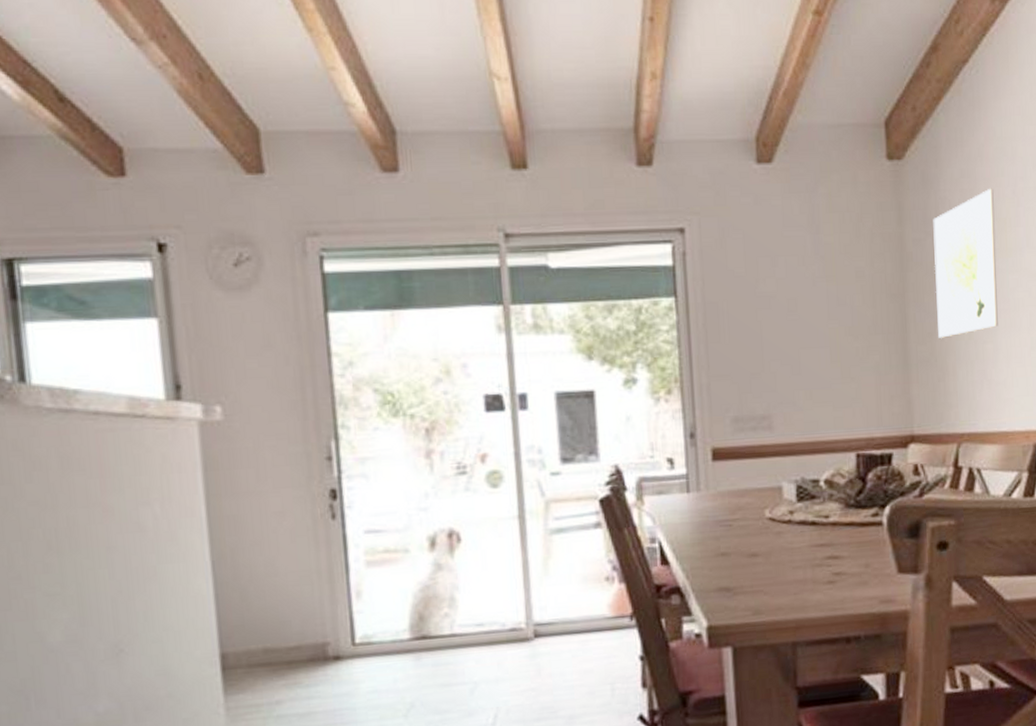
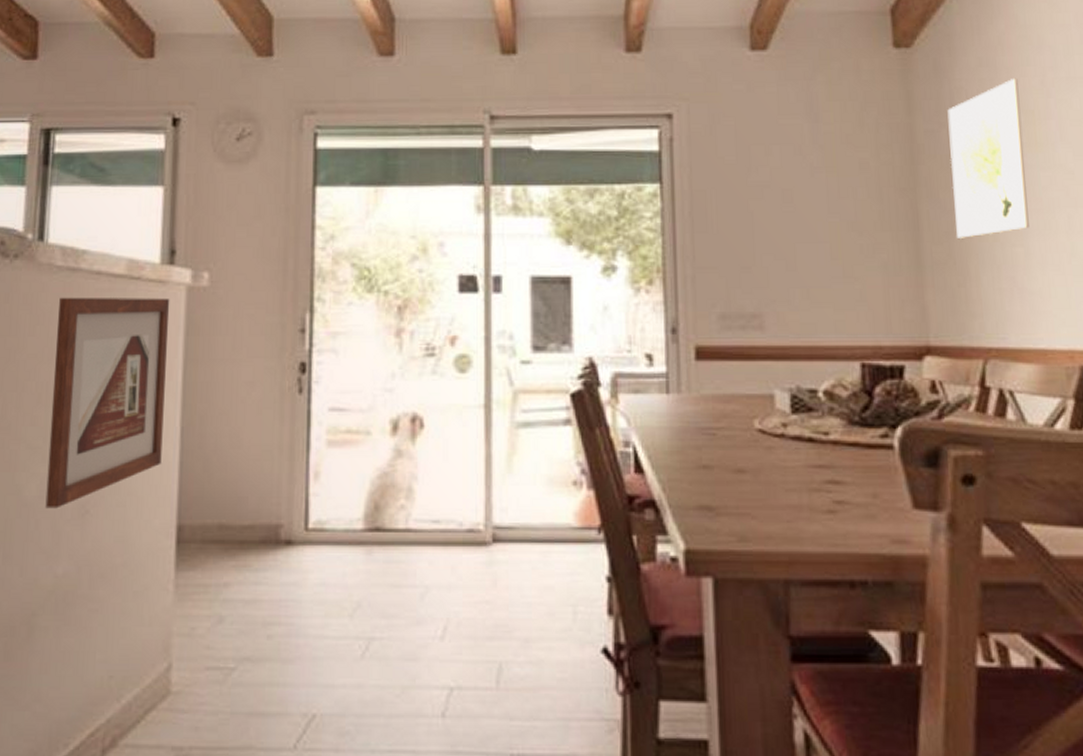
picture frame: none [55,434,195,652] -> present [45,297,170,509]

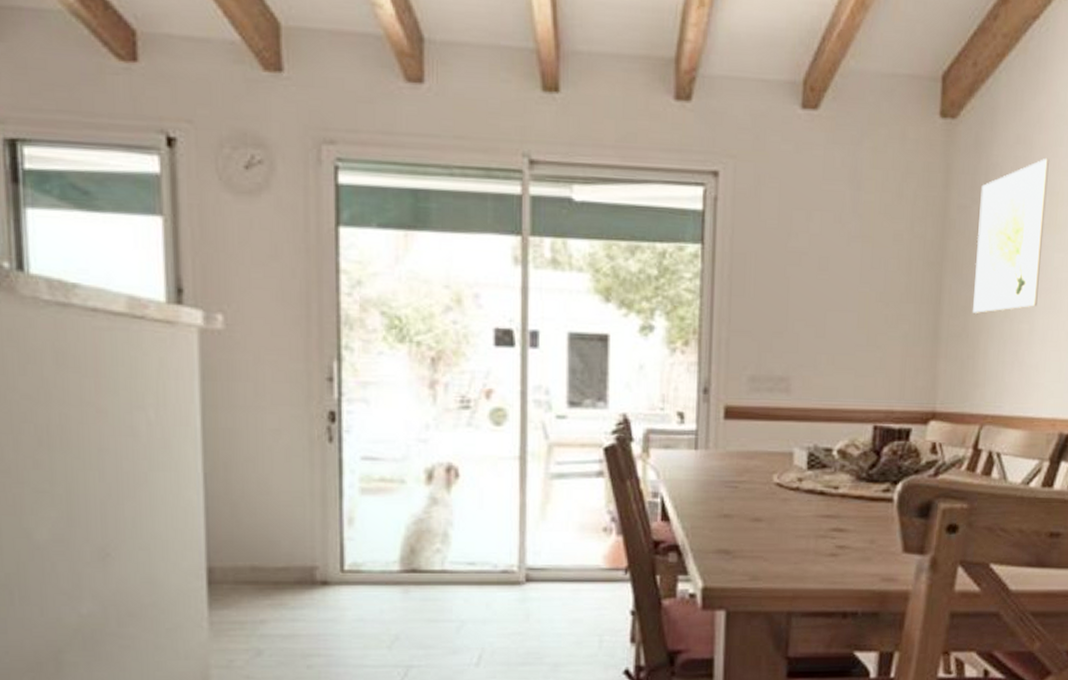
picture frame: present [45,297,170,509] -> none [51,334,185,552]

